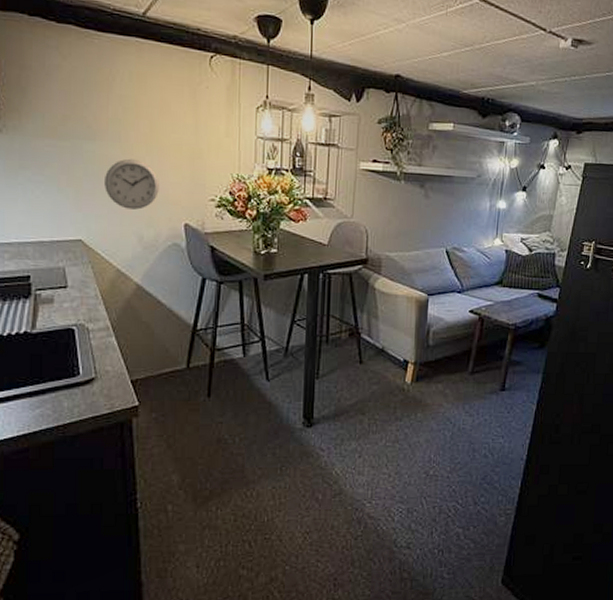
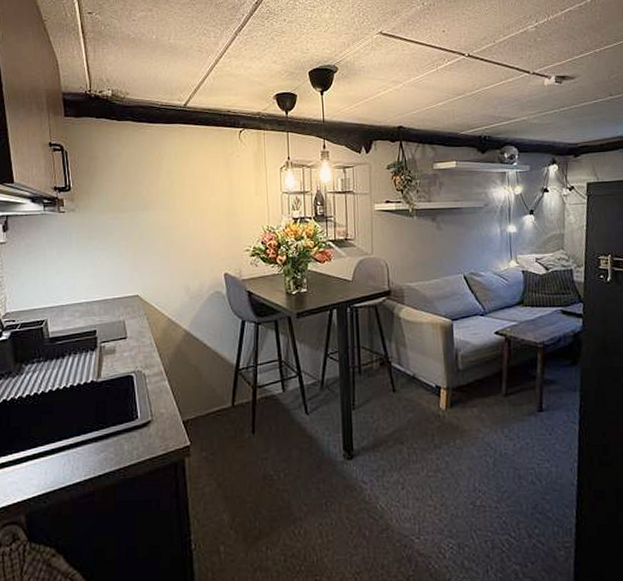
wall clock: present [105,158,159,210] -> none [157,222,202,265]

